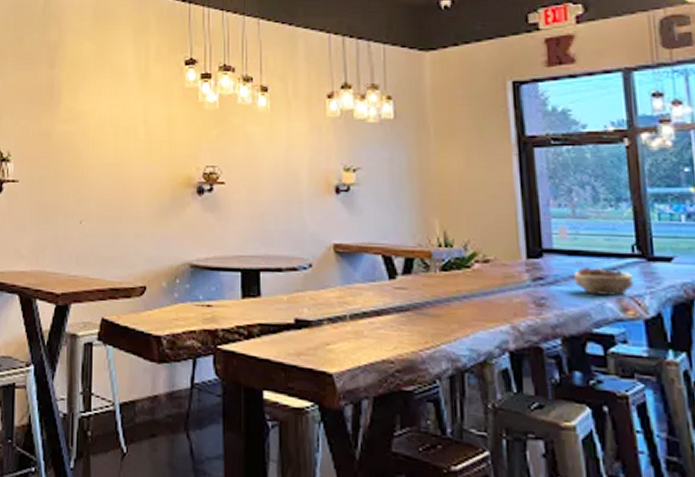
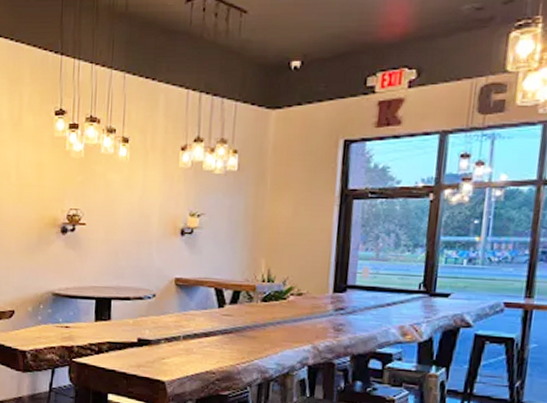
succulent planter: present [573,267,635,296] -> none [368,301,416,324]

